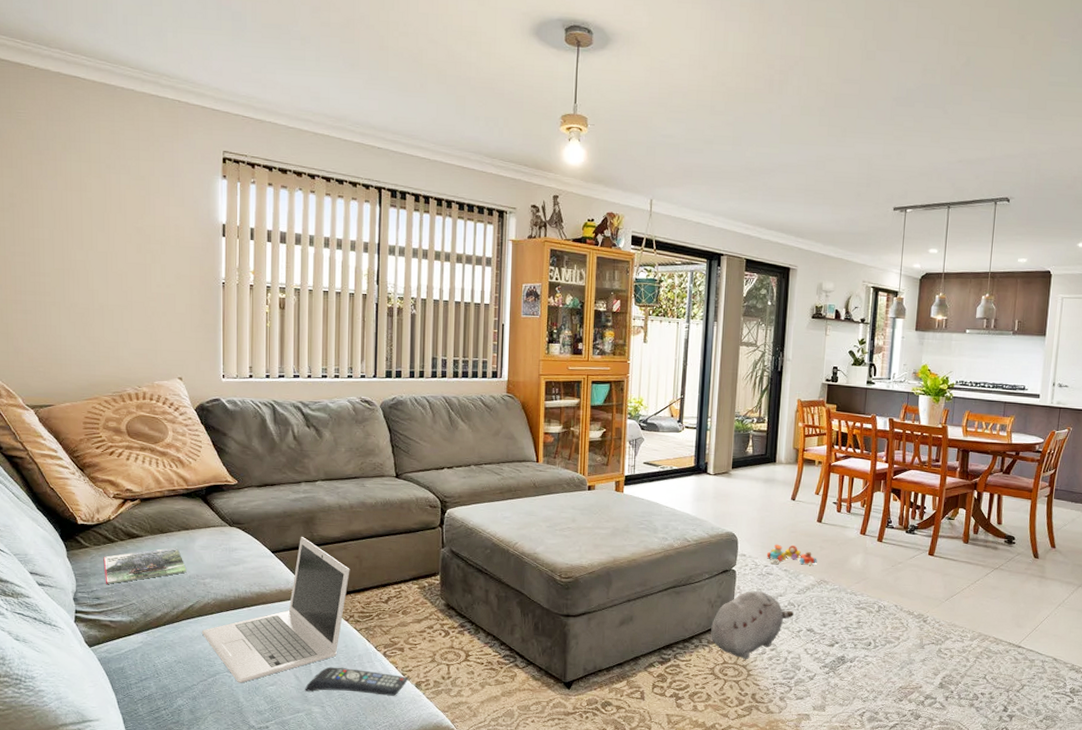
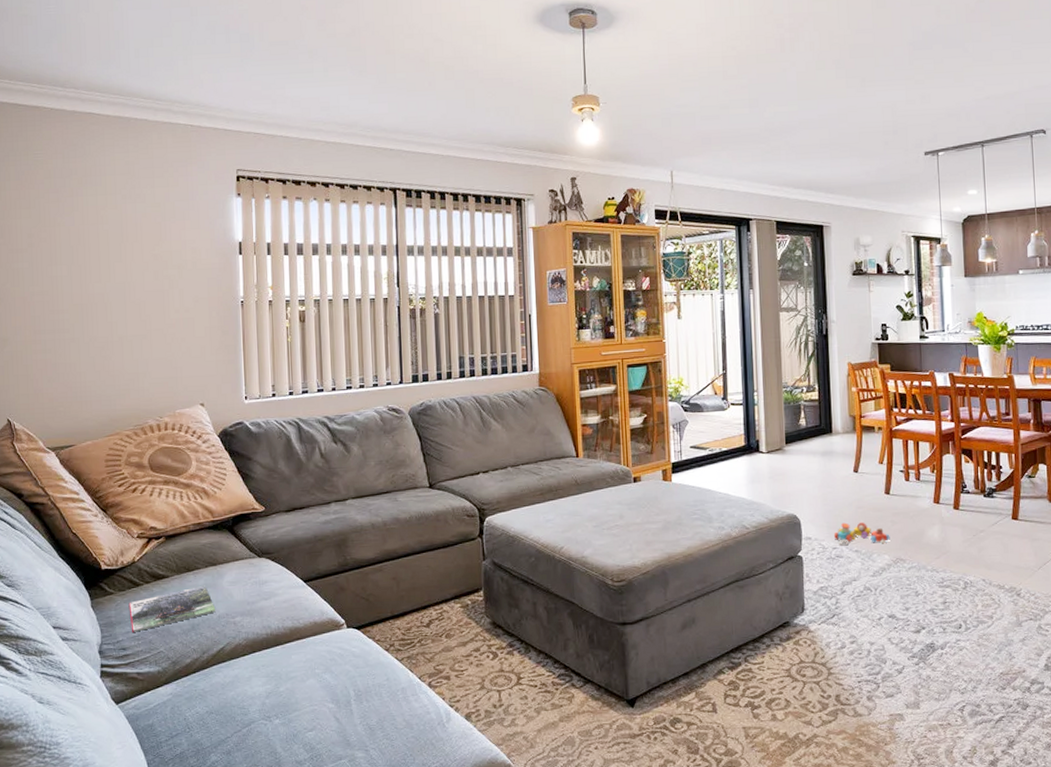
laptop: present [201,536,350,683] -> none [233,561,388,731]
remote control: present [305,666,409,696] -> none [346,704,458,734]
plush toy: present [711,591,795,659] -> none [782,577,872,656]

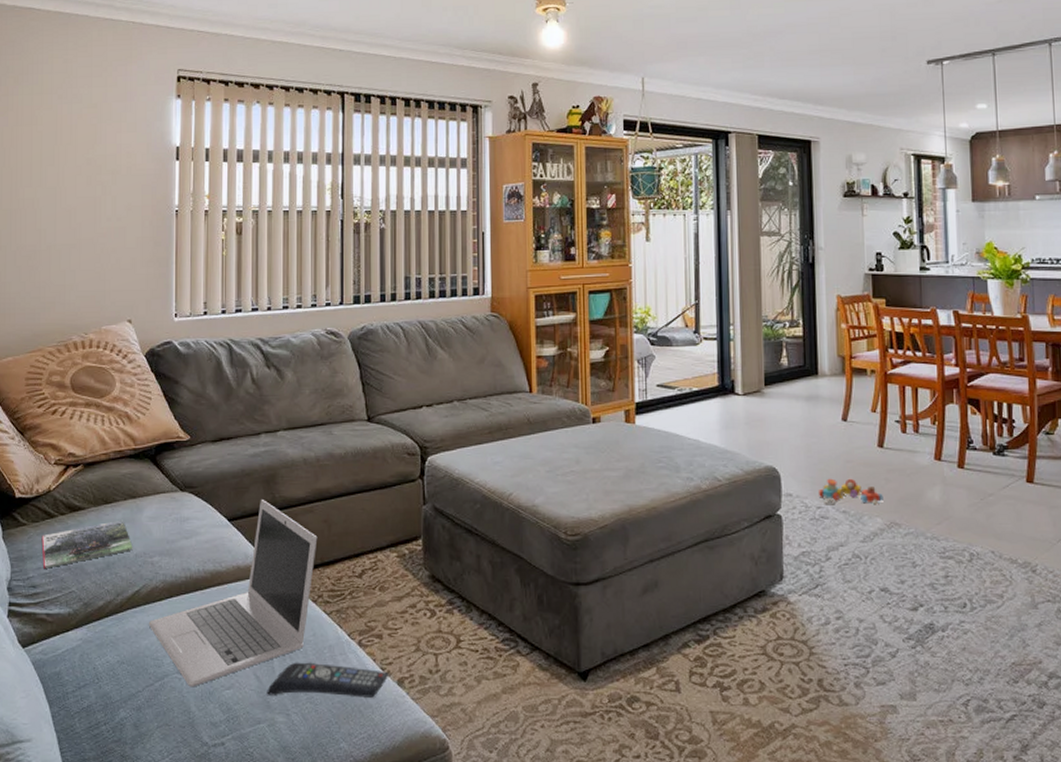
laptop: none [233,561,388,731] -> present [148,498,318,687]
remote control: none [346,704,458,734] -> present [267,662,389,698]

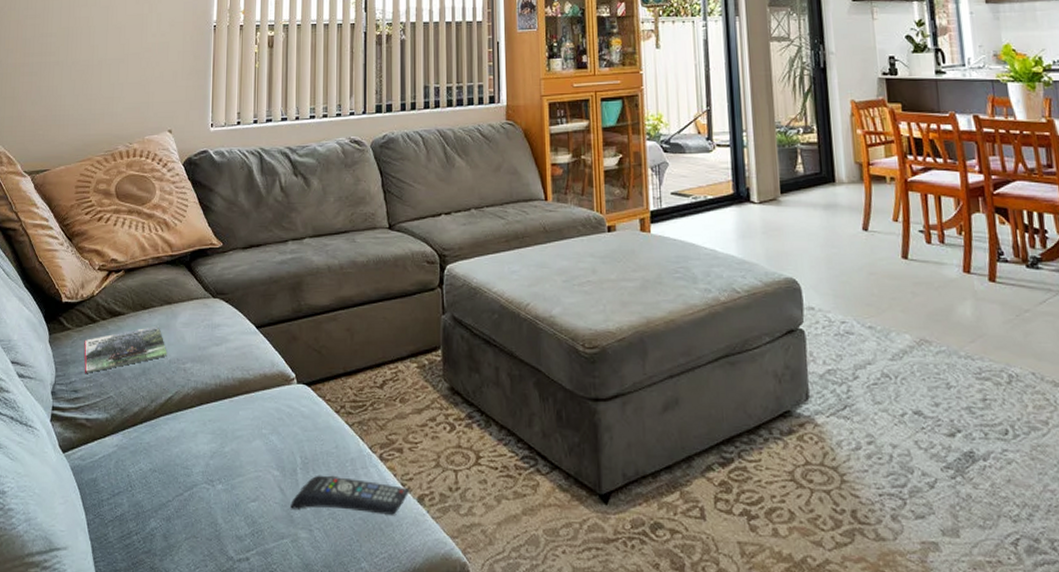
laptop: present [148,498,318,687] -> none [179,306,341,499]
toy train: present [818,478,884,505] -> none [841,291,911,321]

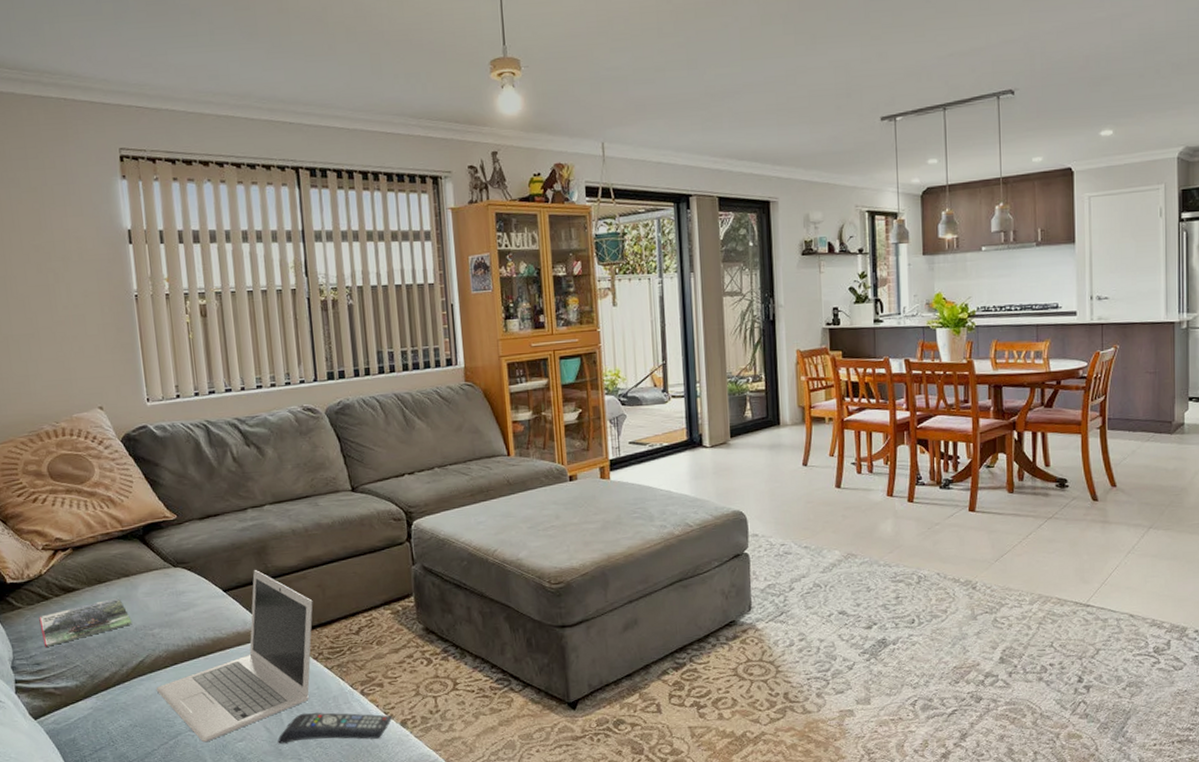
laptop: none [179,306,341,499] -> present [156,569,313,743]

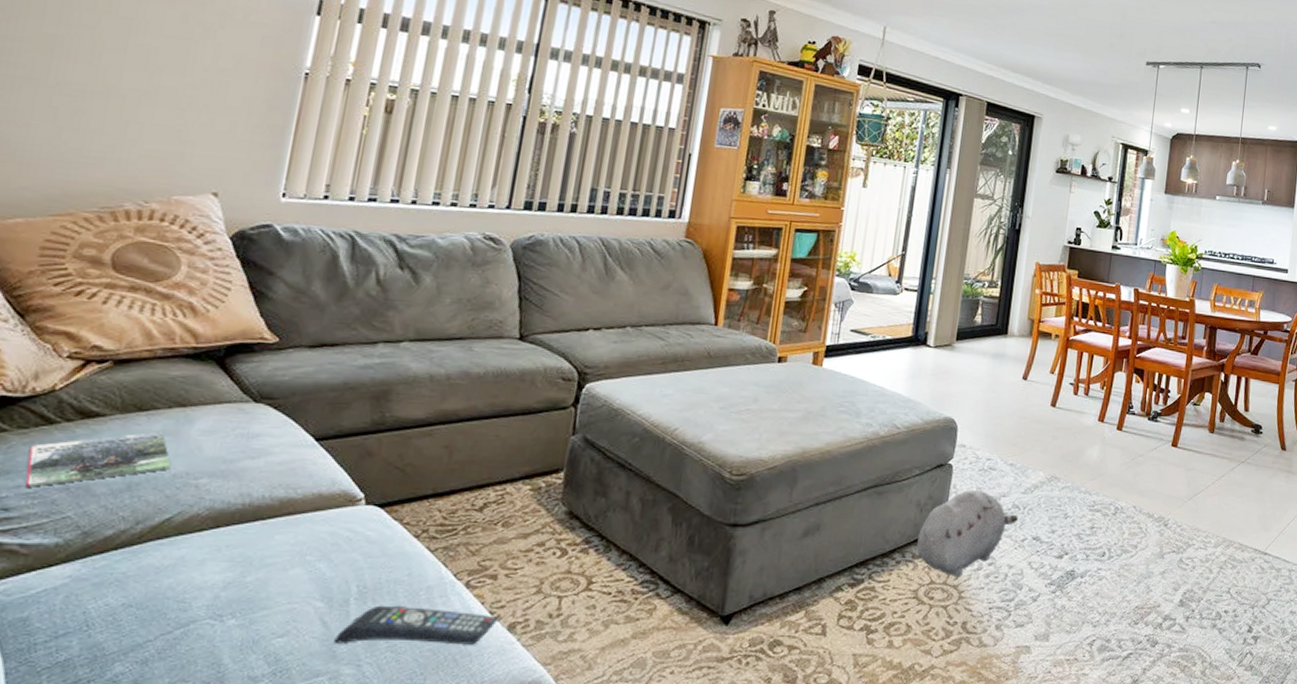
laptop: present [156,569,313,743] -> none [177,417,433,635]
plush toy: none [728,574,822,654] -> present [917,490,1019,577]

